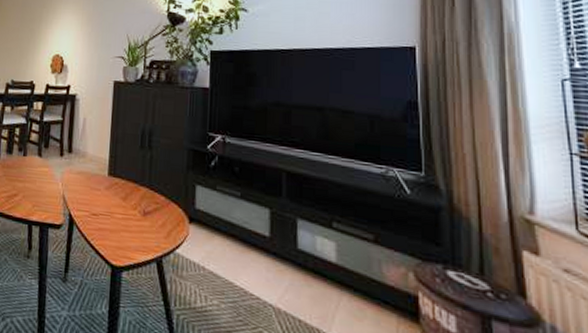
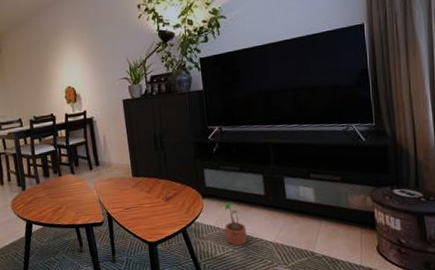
potted plant: none [210,235,239,300] -> present [220,202,247,246]

